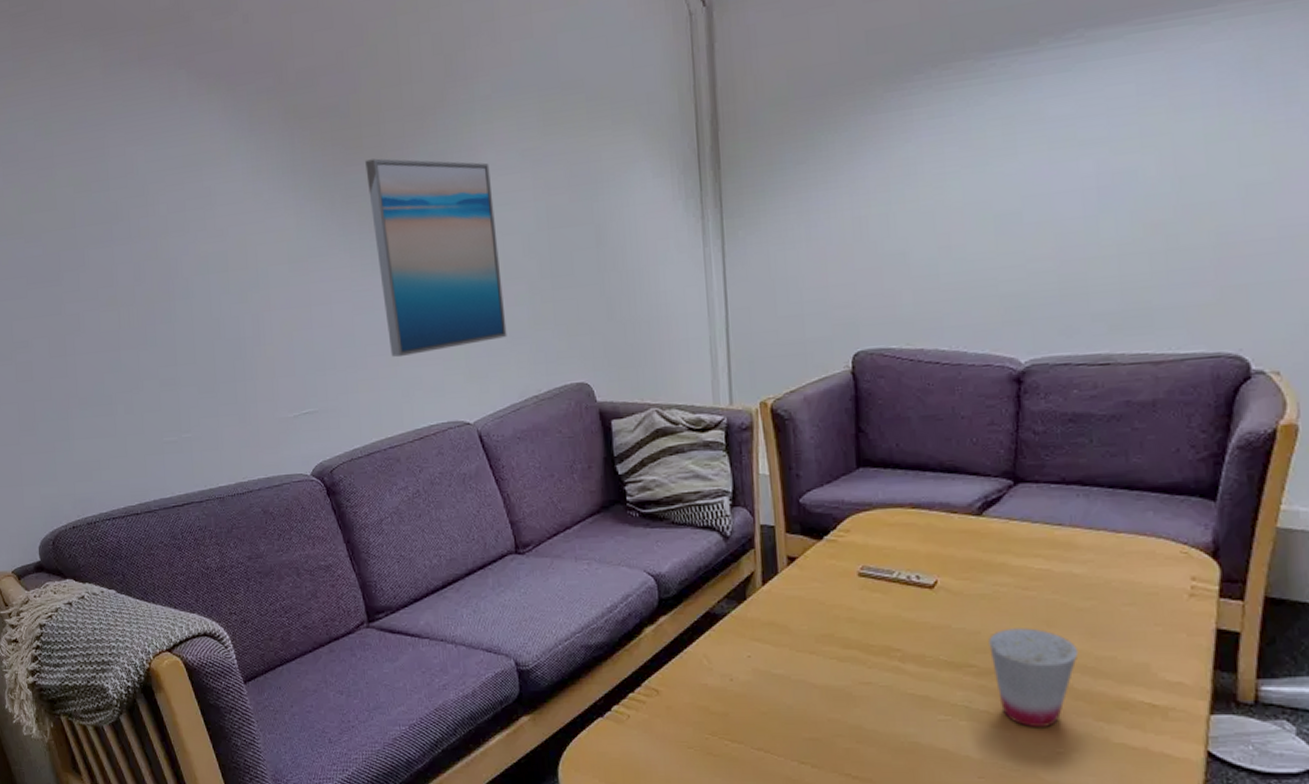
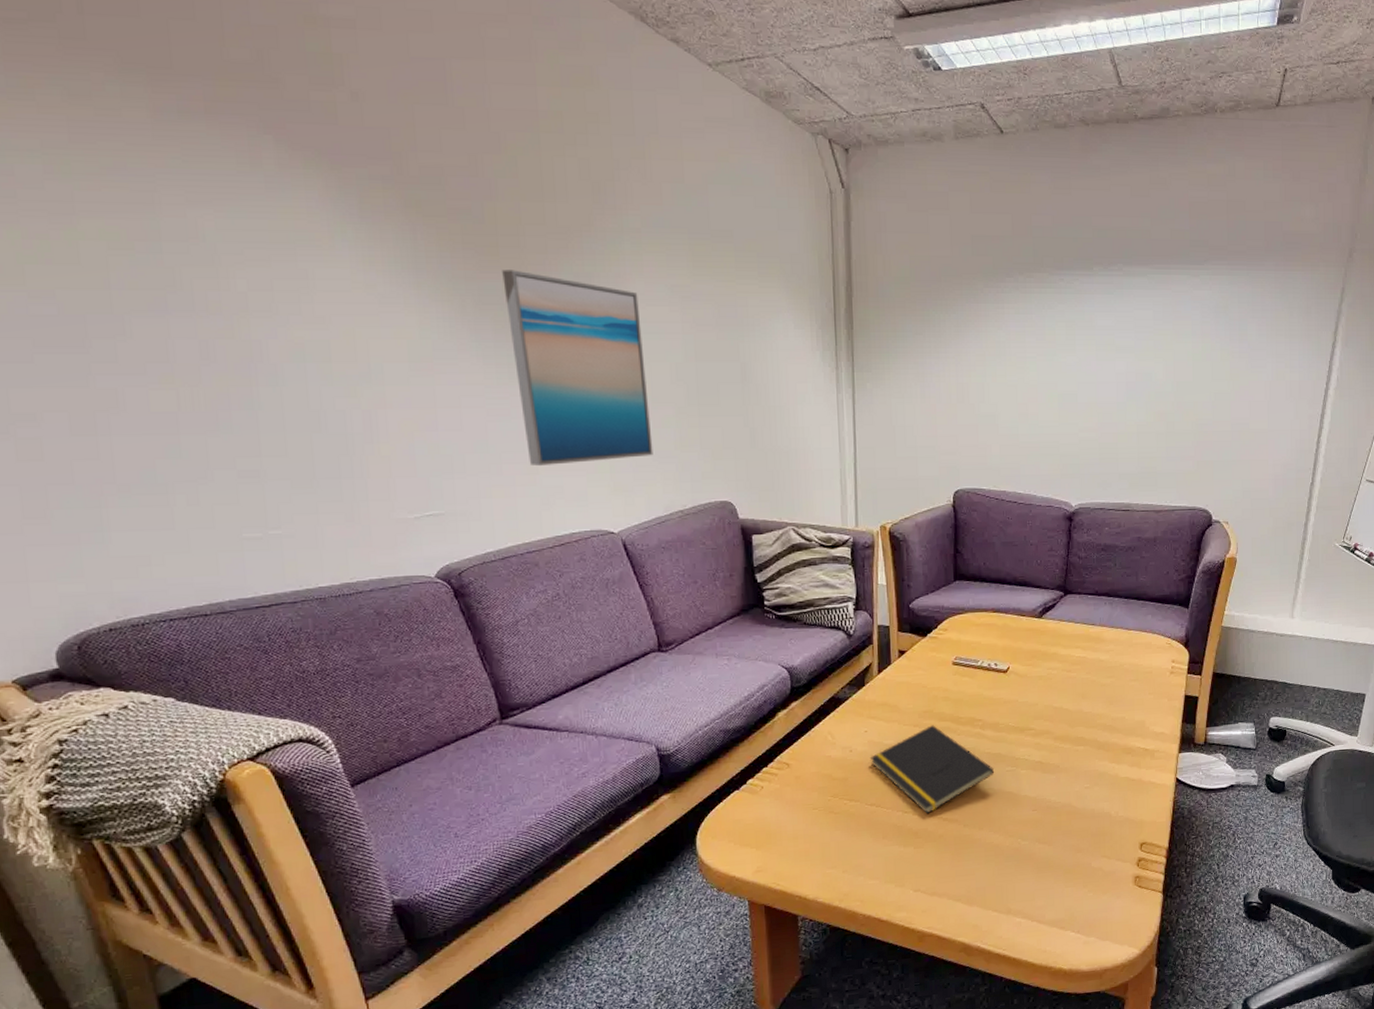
notepad: none [754,653,922,768] -> present [869,725,995,814]
cup: present [989,628,1079,727] -> none [1043,699,1102,771]

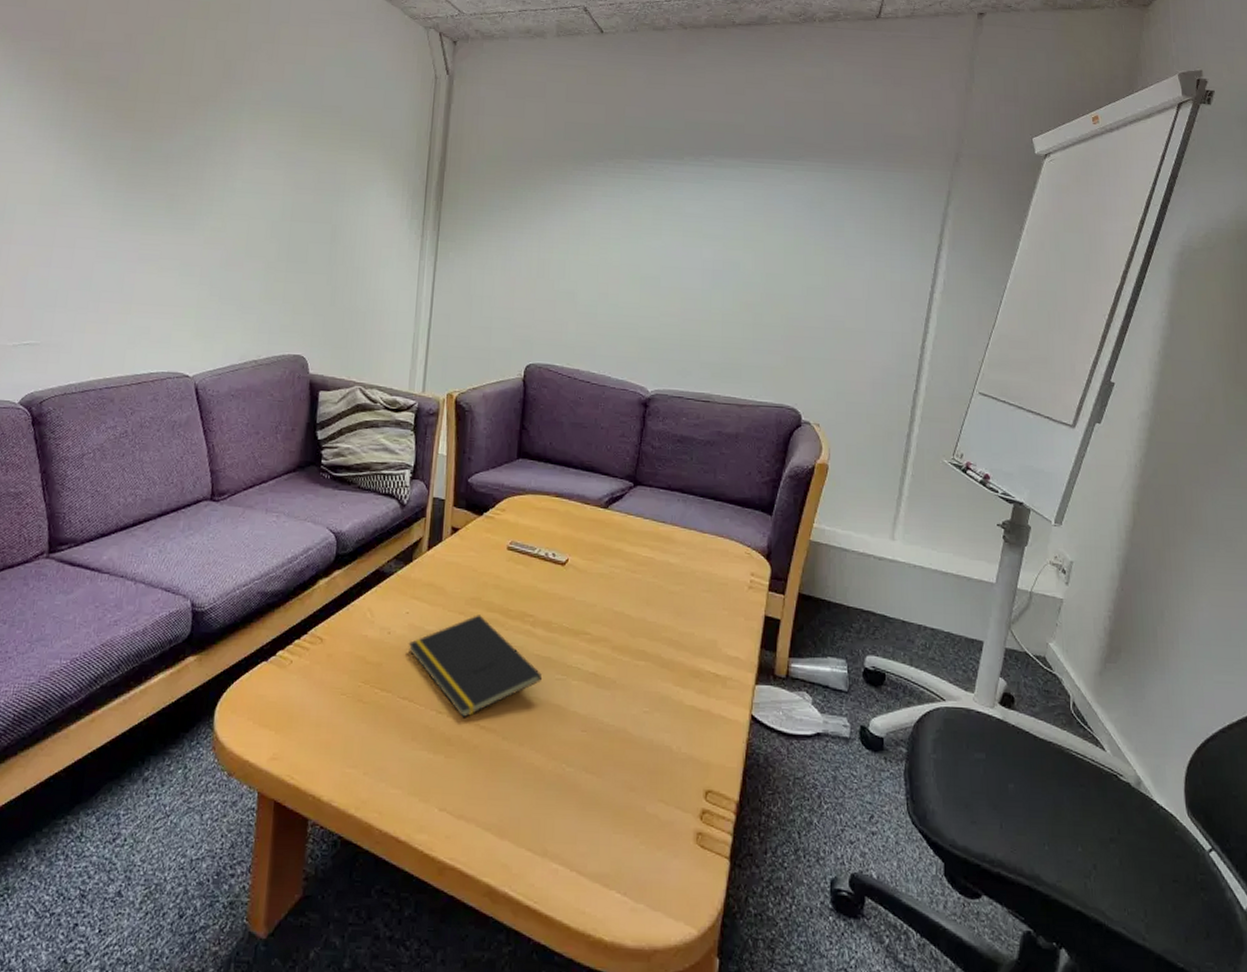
wall art: present [502,270,653,467] -> none [124,130,248,307]

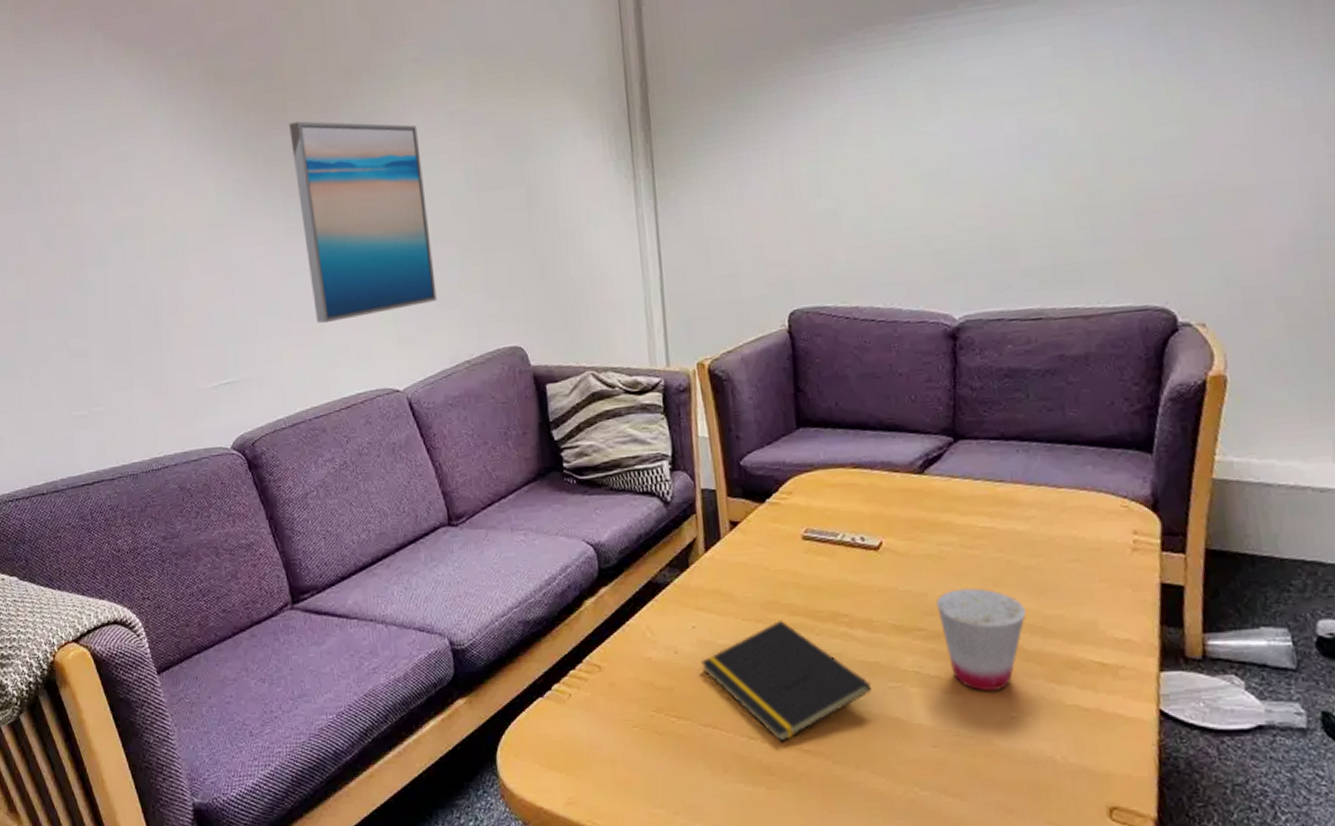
wall art: none [124,130,248,307] -> present [289,121,437,324]
cup: none [602,604,668,689] -> present [936,588,1027,691]

